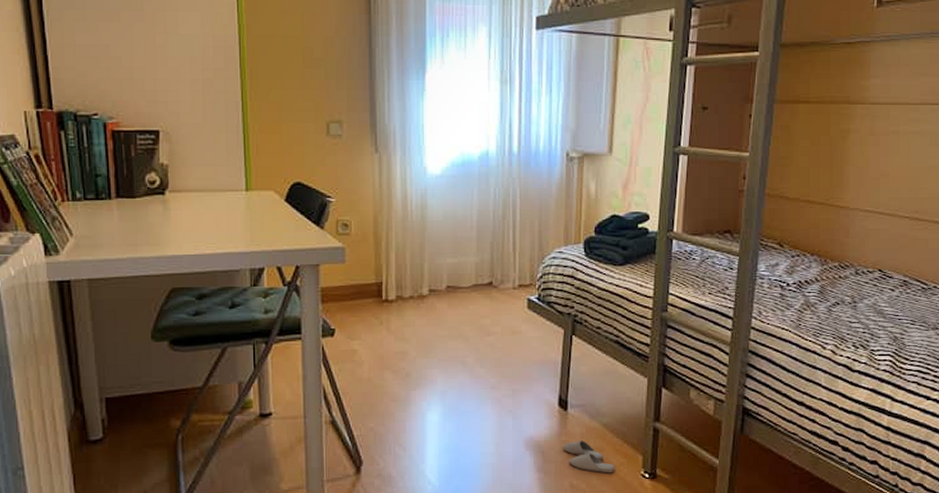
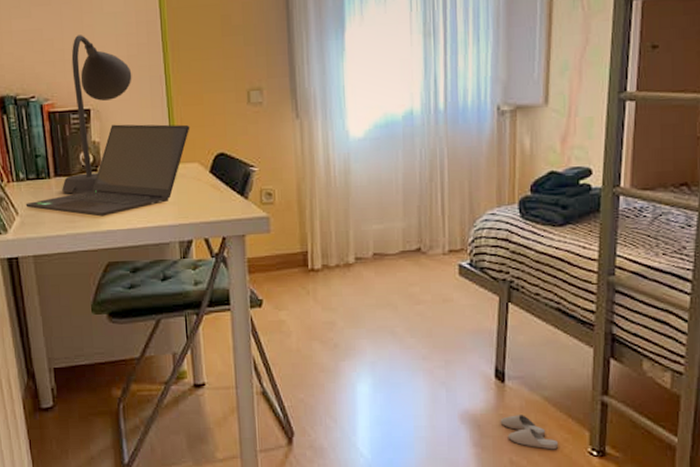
laptop: none [81,148,266,241] -> present [25,124,190,217]
desk lamp: none [124,55,207,218] -> present [62,35,132,195]

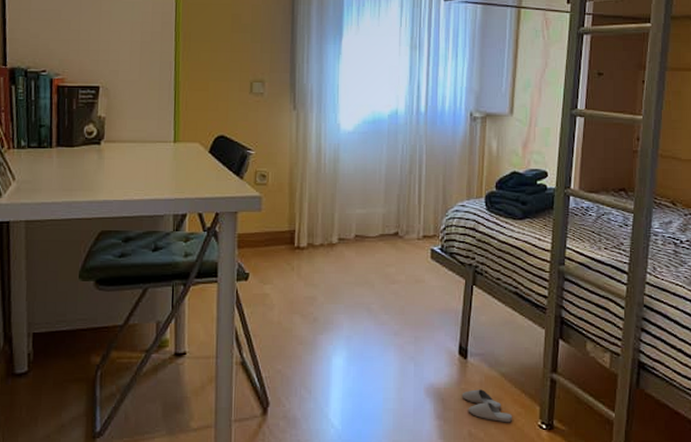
laptop: present [25,124,190,217] -> none [23,102,194,187]
desk lamp: present [62,35,132,195] -> none [63,19,144,165]

